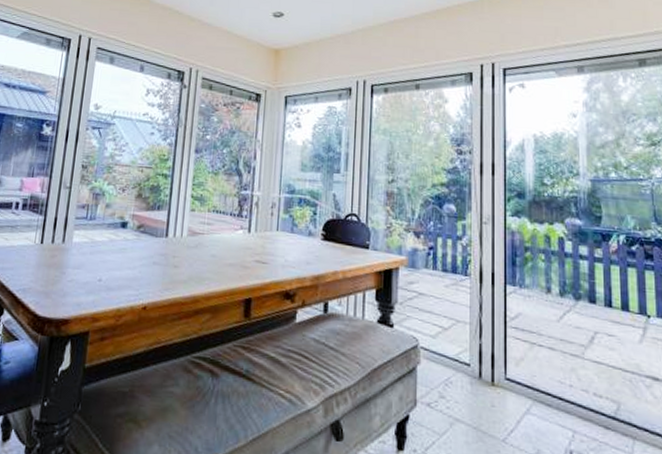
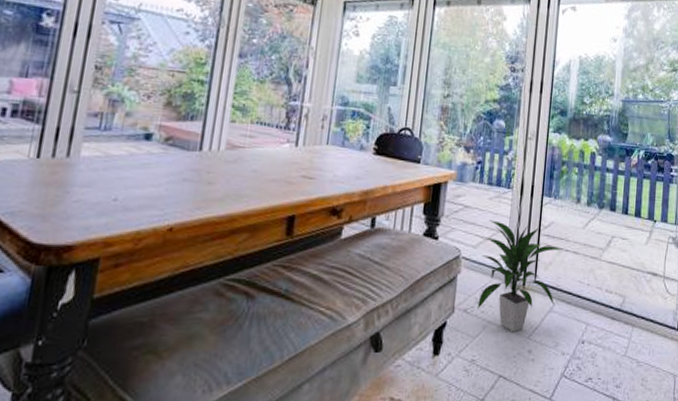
indoor plant: none [442,309,535,434] -> present [477,220,562,333]

